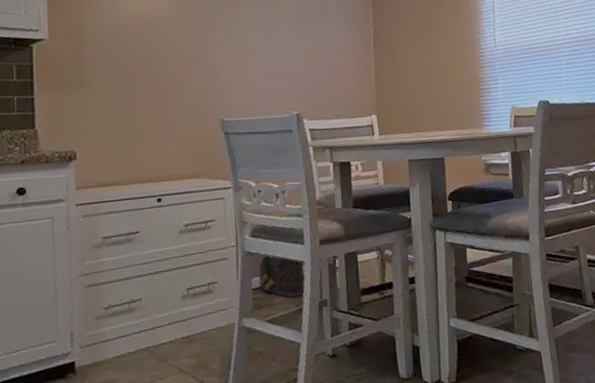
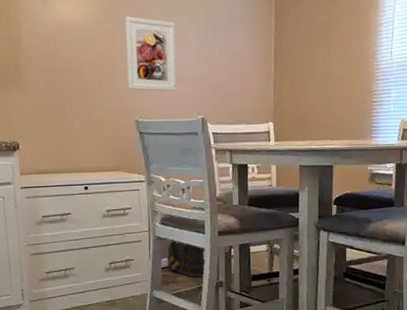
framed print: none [207,9,268,87] -> present [125,16,177,92]

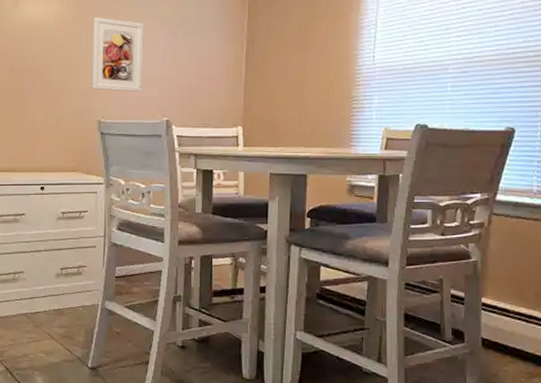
backpack: present [166,241,206,278] -> none [121,248,163,290]

